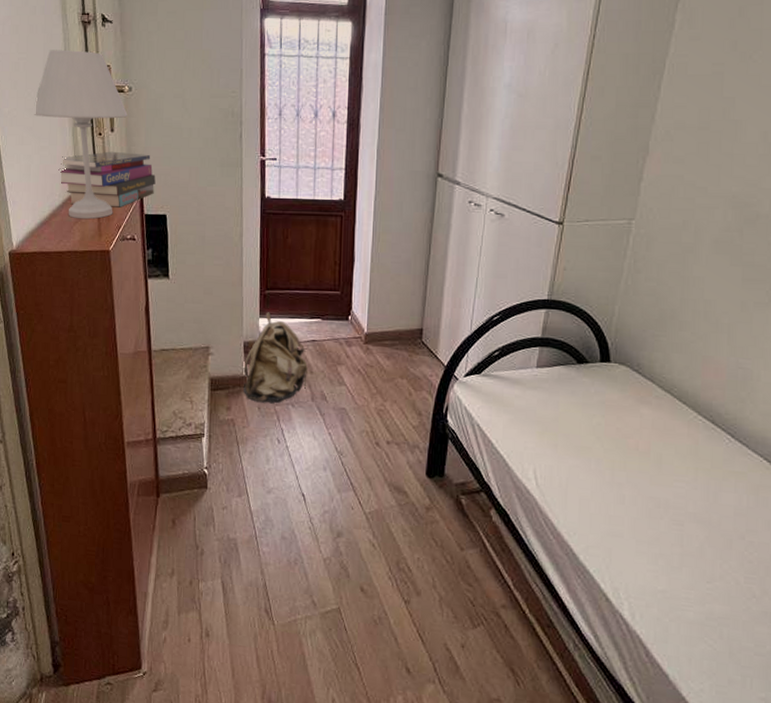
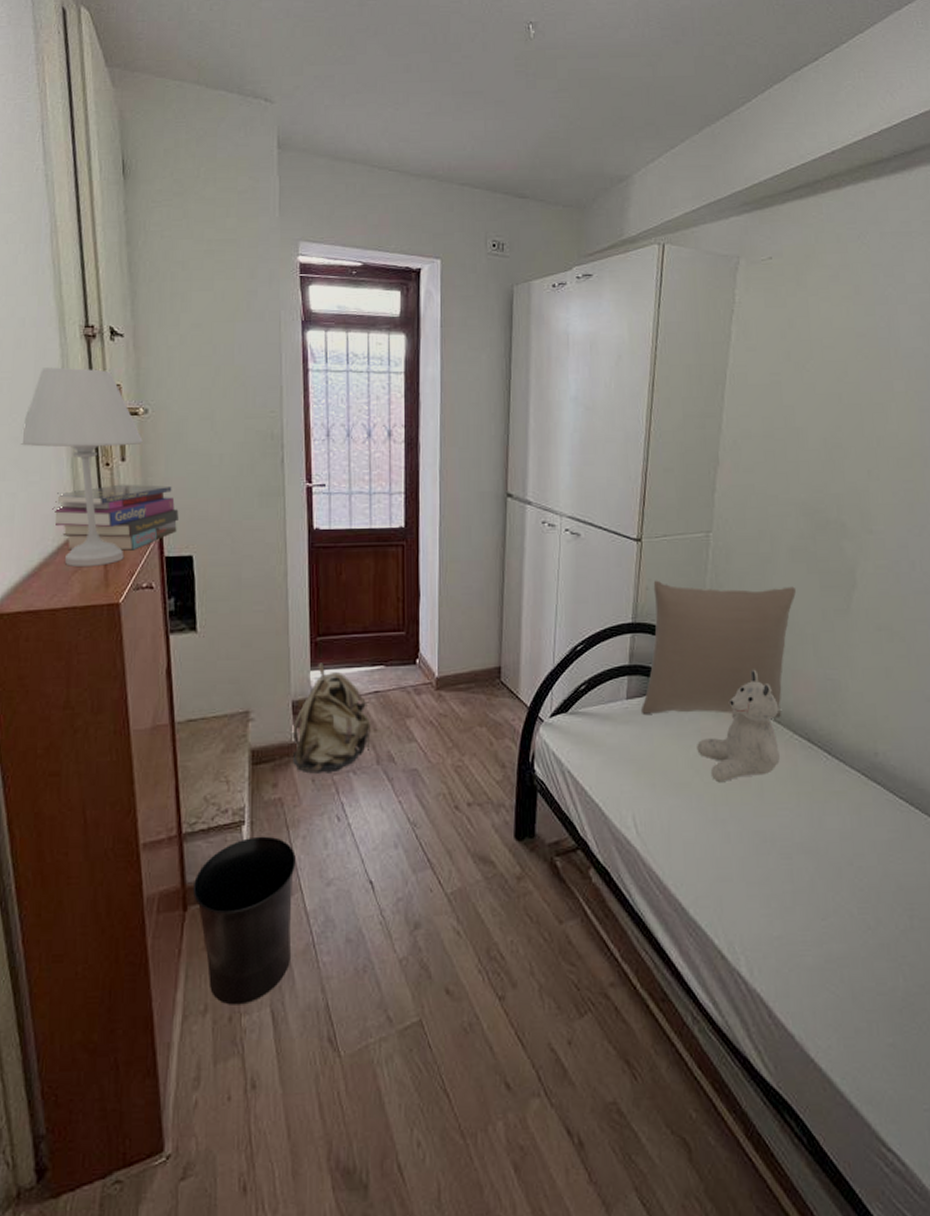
waste bin: none [164,447,244,574] -> present [192,836,296,1005]
pillow: none [550,261,715,399] -> present [642,580,796,718]
stuffed animal: none [600,351,686,450] -> present [697,669,780,781]

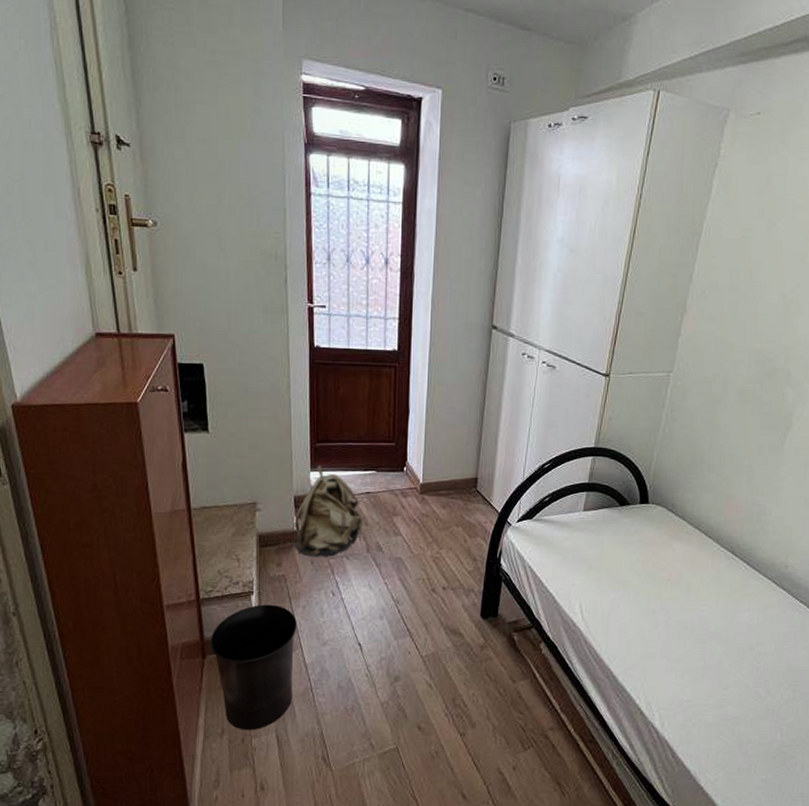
table lamp: present [20,367,143,568] -> none [35,172,153,369]
books: present [52,484,179,551] -> none [70,292,189,356]
pillow: present [642,580,796,718] -> none [595,411,739,534]
stuffed animal: present [697,669,780,781] -> none [639,492,712,581]

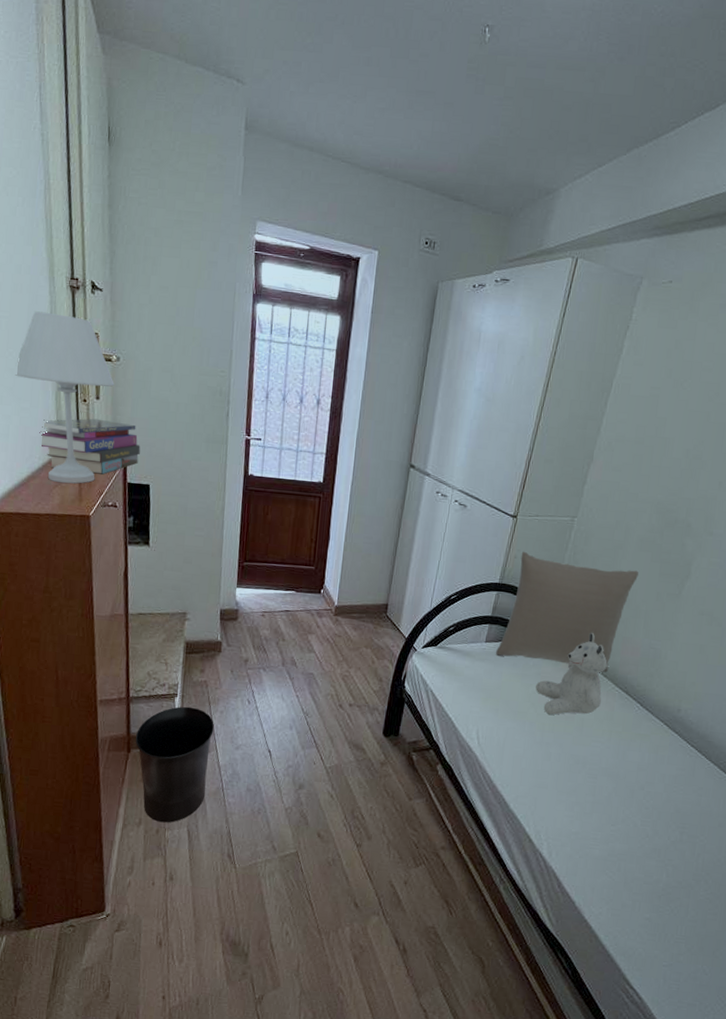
table lamp: none [35,172,153,369] -> present [15,311,114,484]
books: none [70,292,189,356] -> present [39,418,141,475]
backpack: present [295,465,362,557] -> none [218,582,281,668]
pillow: none [595,411,739,534] -> present [496,551,638,673]
stuffed animal: none [639,492,712,581] -> present [536,632,608,715]

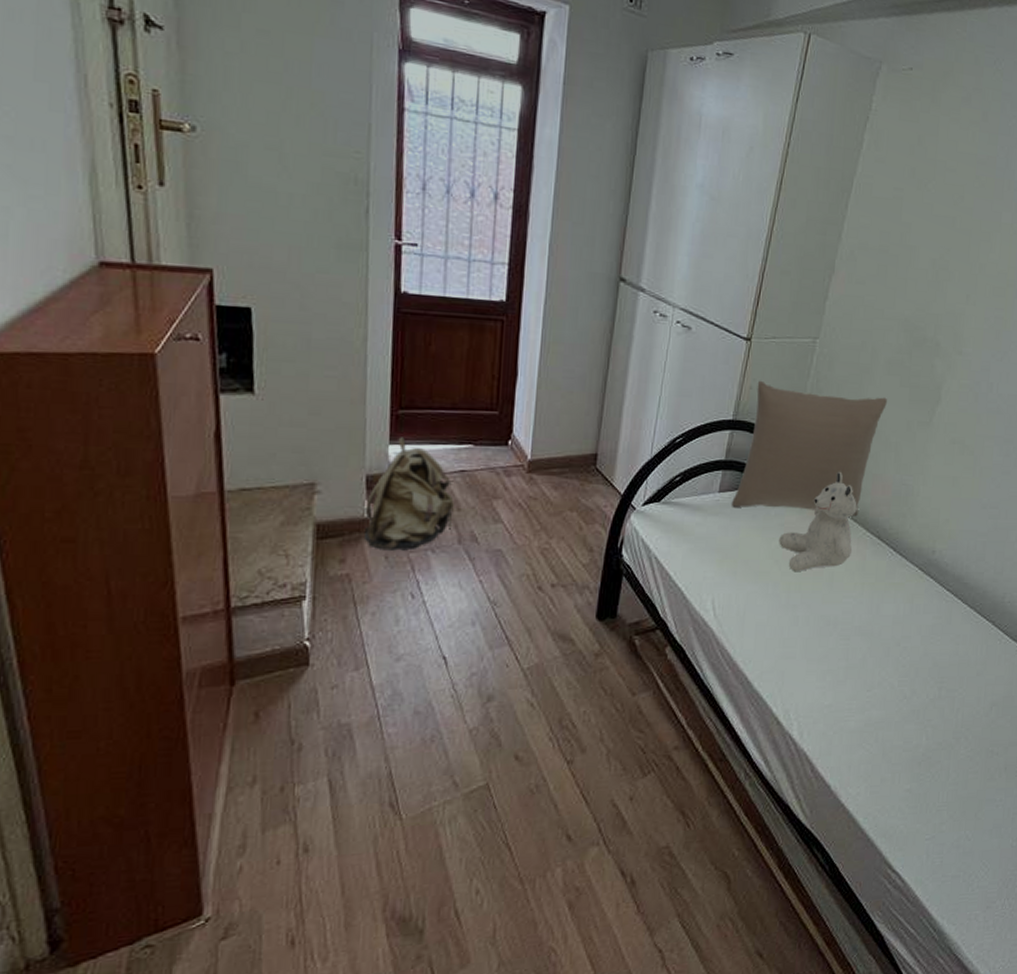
table lamp: present [15,311,114,484] -> none [15,51,188,309]
books: present [39,418,141,475] -> none [62,213,234,294]
waste bin: present [135,706,214,823] -> none [241,611,363,776]
backpack: none [218,582,281,668] -> present [365,437,454,551]

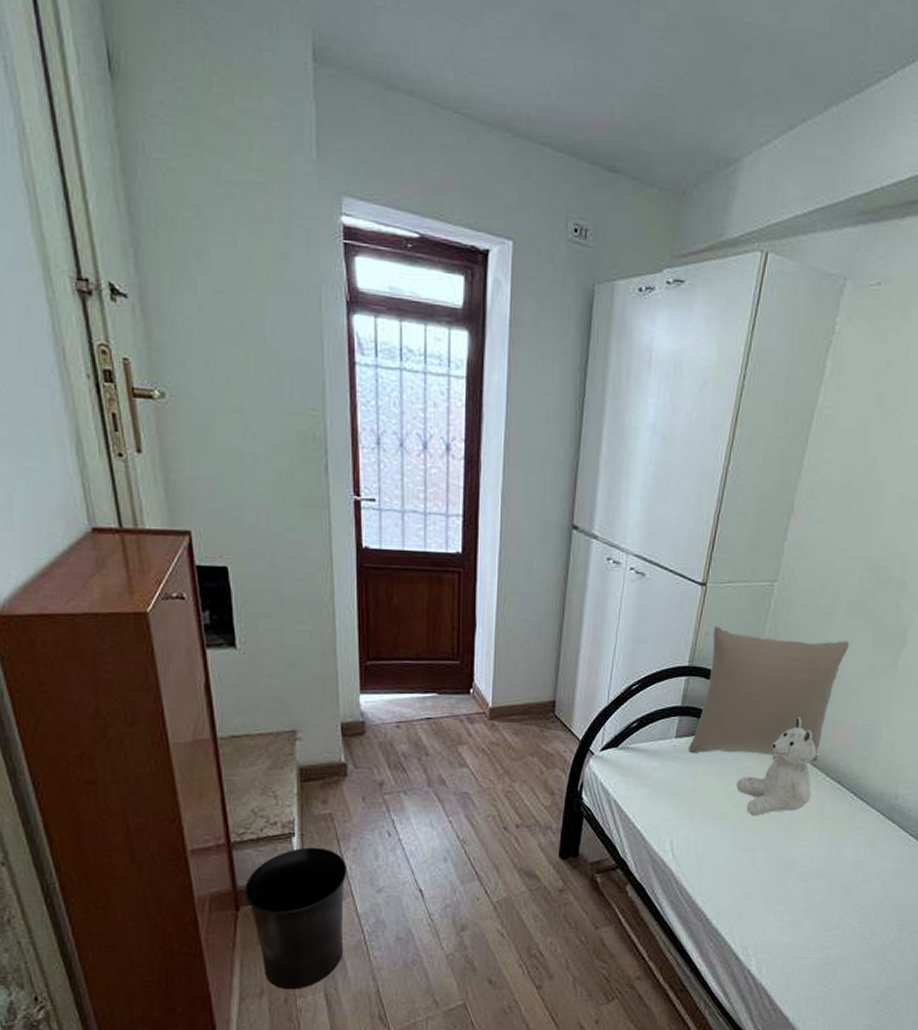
waste bin: none [241,611,363,776] -> present [244,847,347,990]
backpack: present [365,437,454,551] -> none [343,687,422,793]

